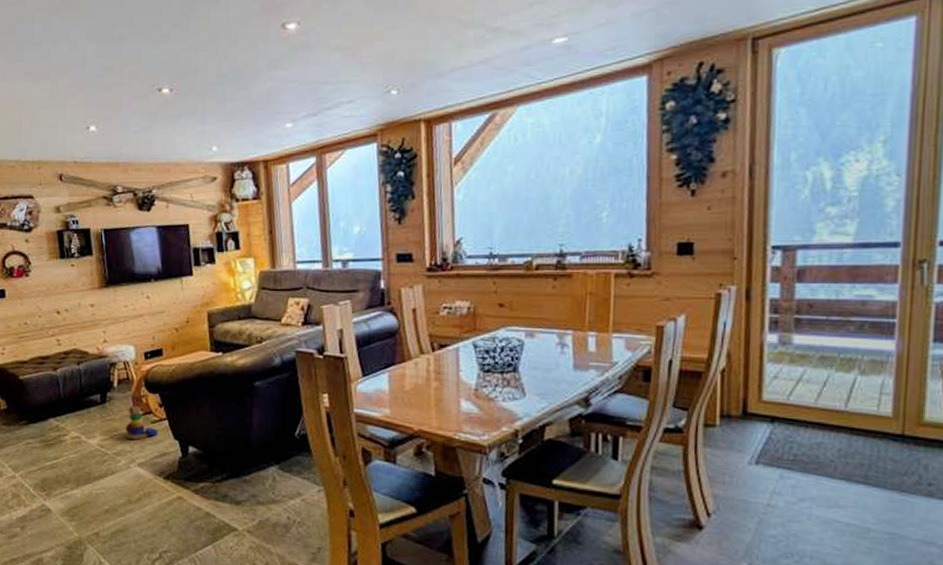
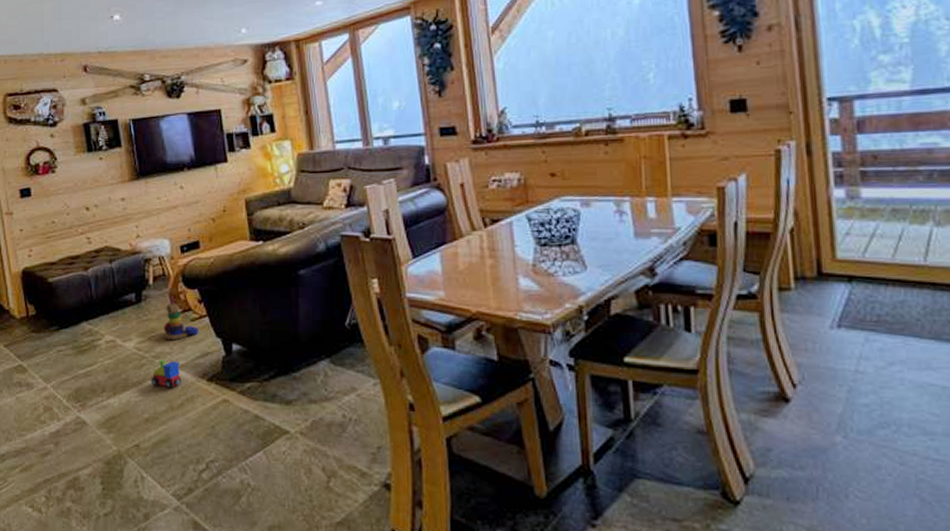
toy train: none [112,457,141,484] -> present [151,359,182,389]

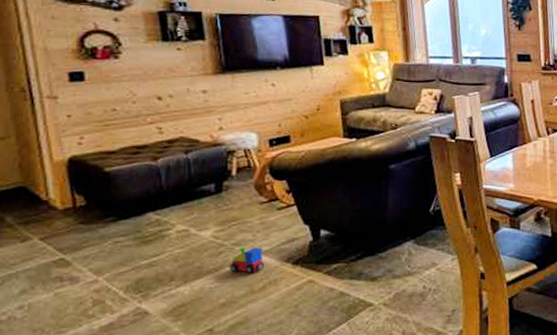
stacking toy: present [163,296,199,341] -> none [246,187,286,229]

